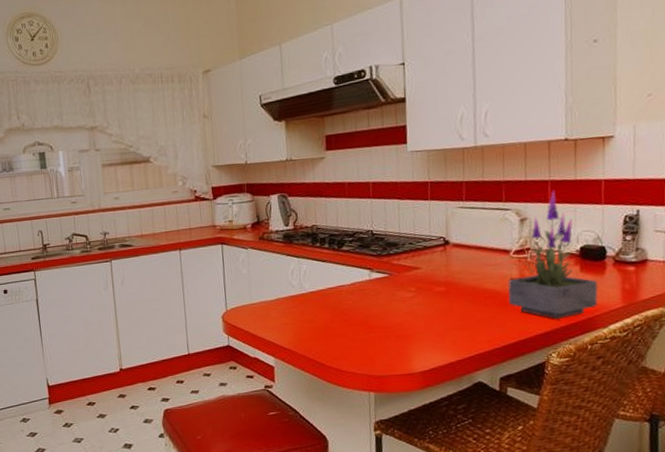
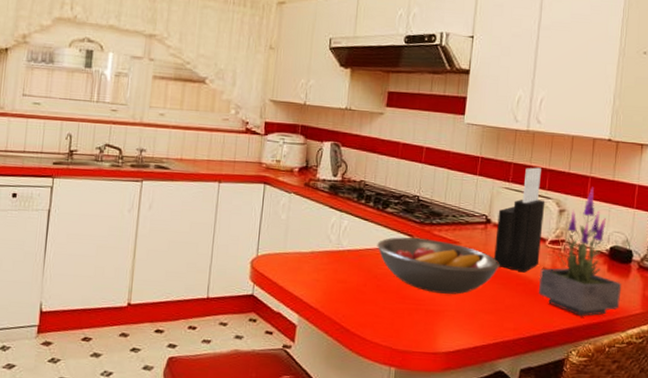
fruit bowl: none [338,269,465,319] -> present [377,237,500,295]
knife block: none [455,181,506,286] -> present [494,167,546,273]

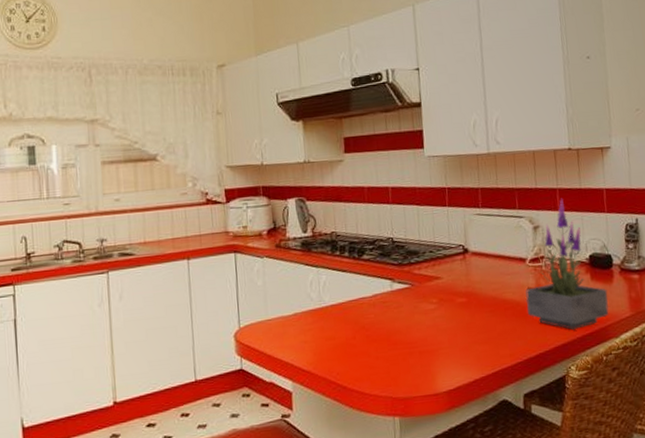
fruit bowl: present [377,237,500,295] -> none [359,279,485,333]
knife block: present [494,167,546,273] -> none [474,188,523,296]

